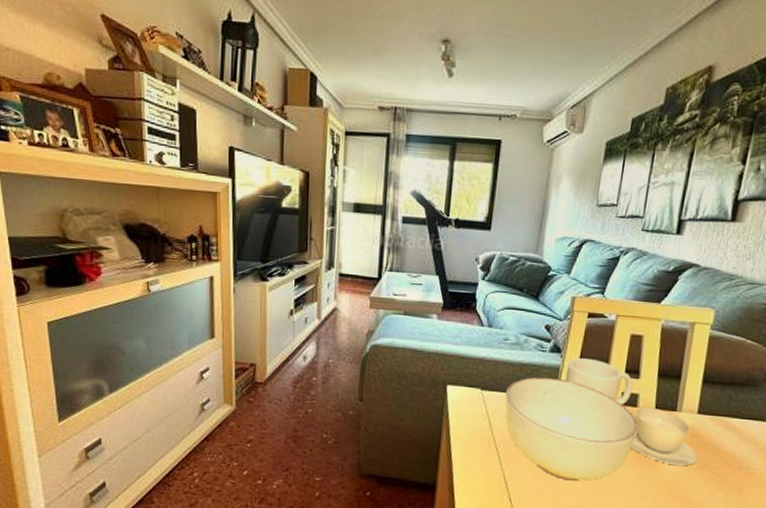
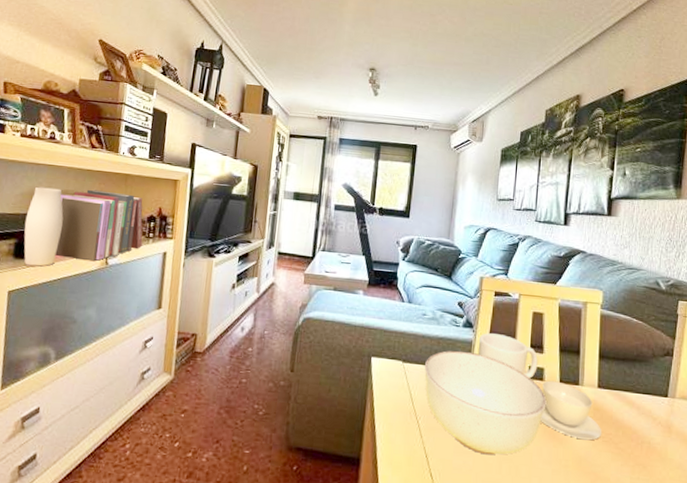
vase: none [51,205,93,295] -> present [24,186,64,267]
books: none [86,207,185,289] -> present [55,190,143,262]

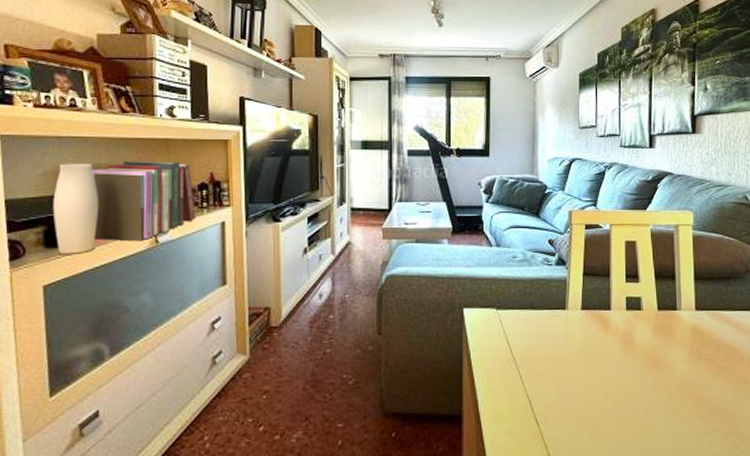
bowl: present [424,350,547,455] -> none [519,290,646,393]
mug: present [479,333,538,379] -> none [574,268,635,310]
teacup: present [541,380,602,441] -> none [641,309,703,364]

